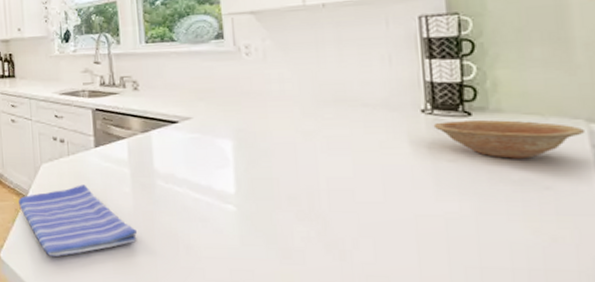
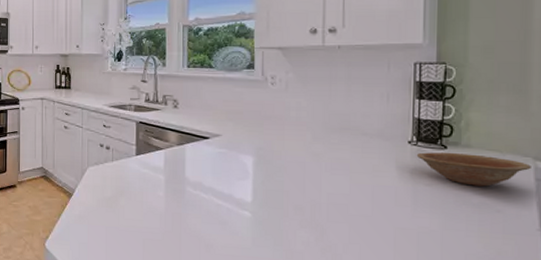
dish towel: present [19,185,138,256] -> none [65,187,167,248]

